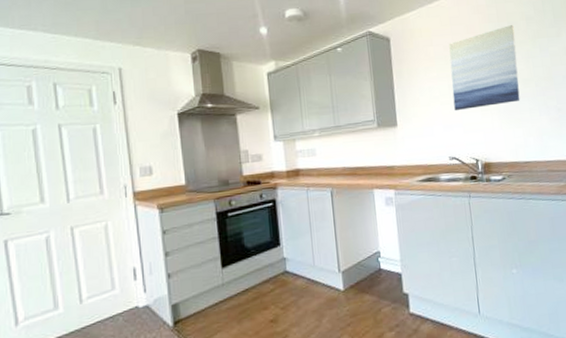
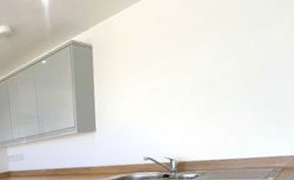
wall art: present [449,25,521,111] -> none [152,16,228,114]

